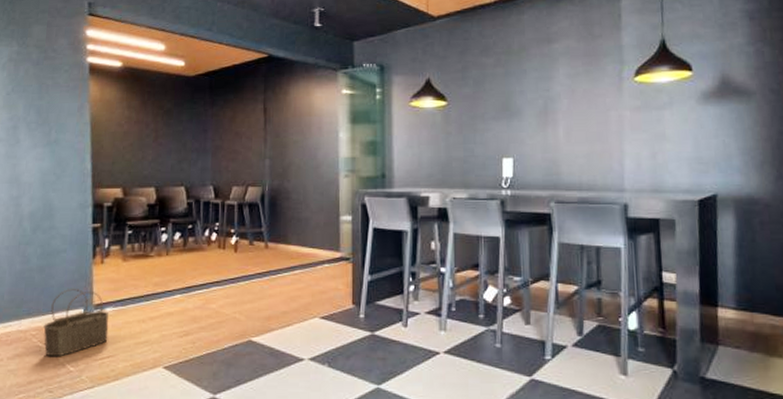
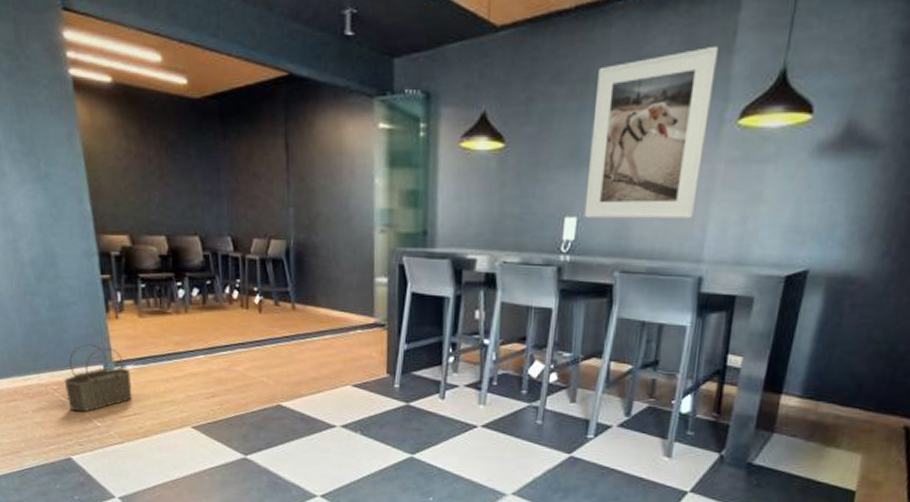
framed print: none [517,25,611,158] -> present [584,45,718,219]

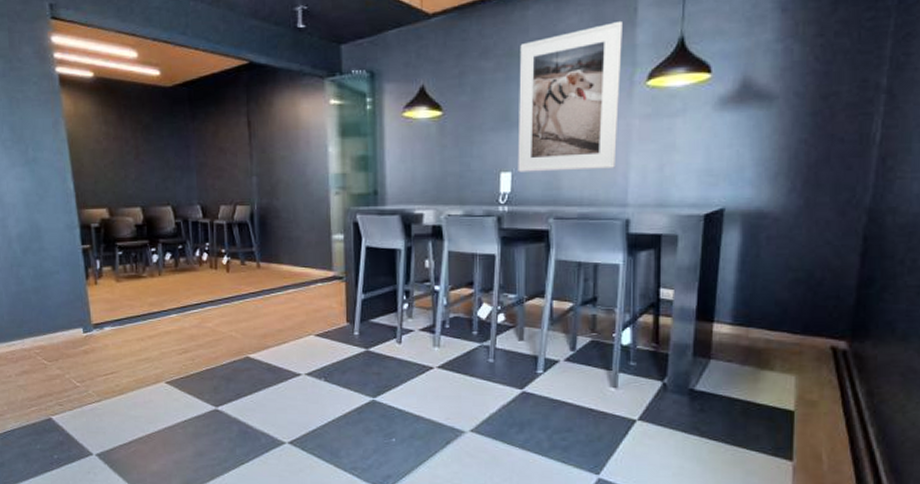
wicker basket: present [64,344,132,412] -> none [46,309,110,374]

